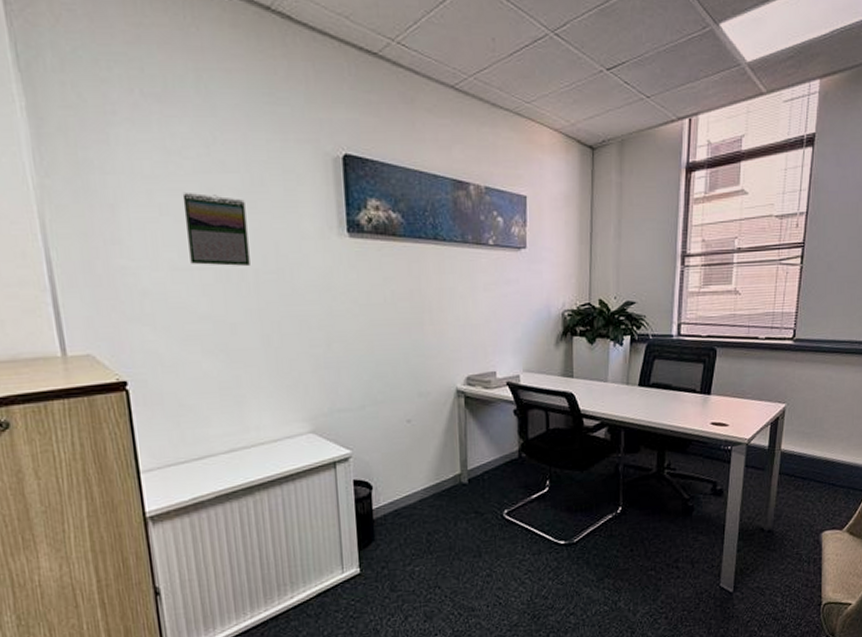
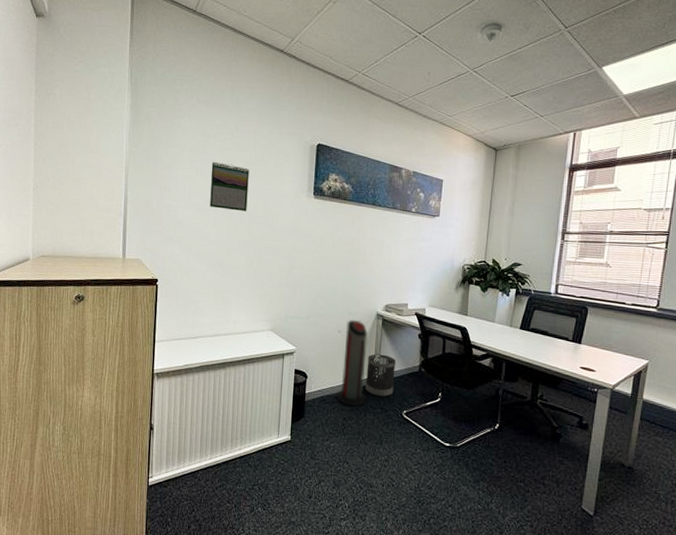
air purifier: none [415,402,455,516] -> present [337,319,369,406]
wastebasket: none [450,442,489,498] -> present [364,354,397,397]

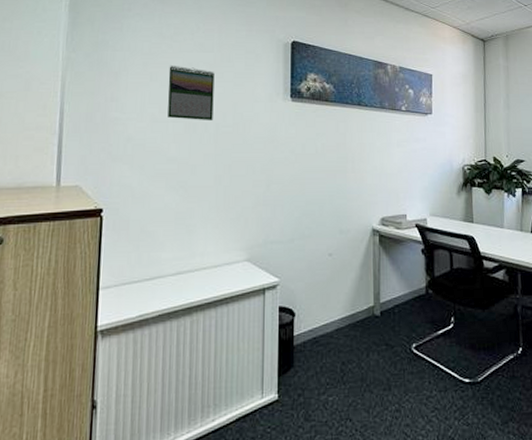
air purifier: present [337,319,369,406] -> none [332,238,367,345]
wastebasket: present [364,354,397,397] -> none [364,277,400,329]

